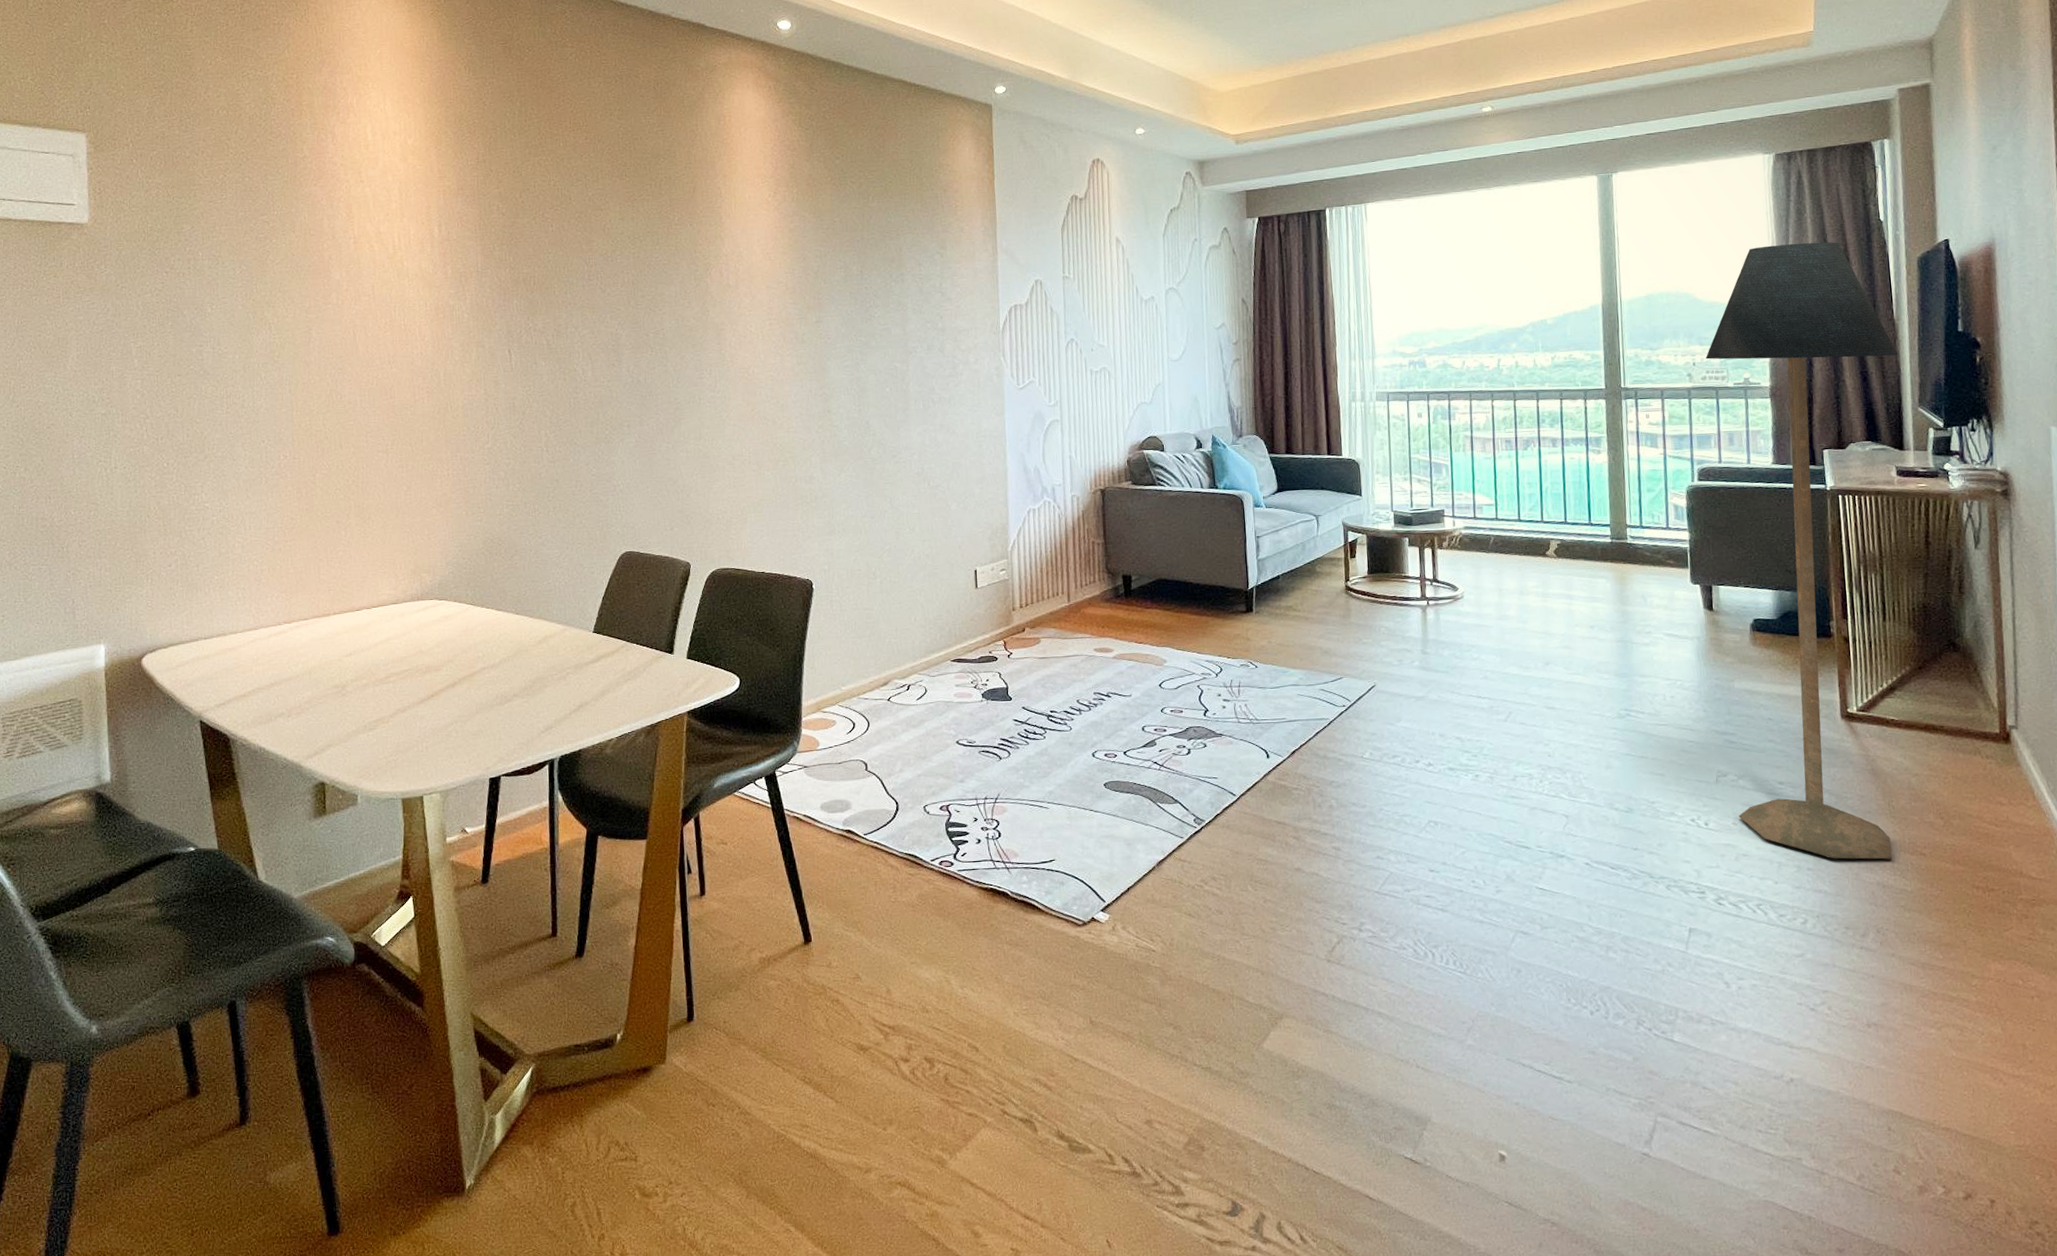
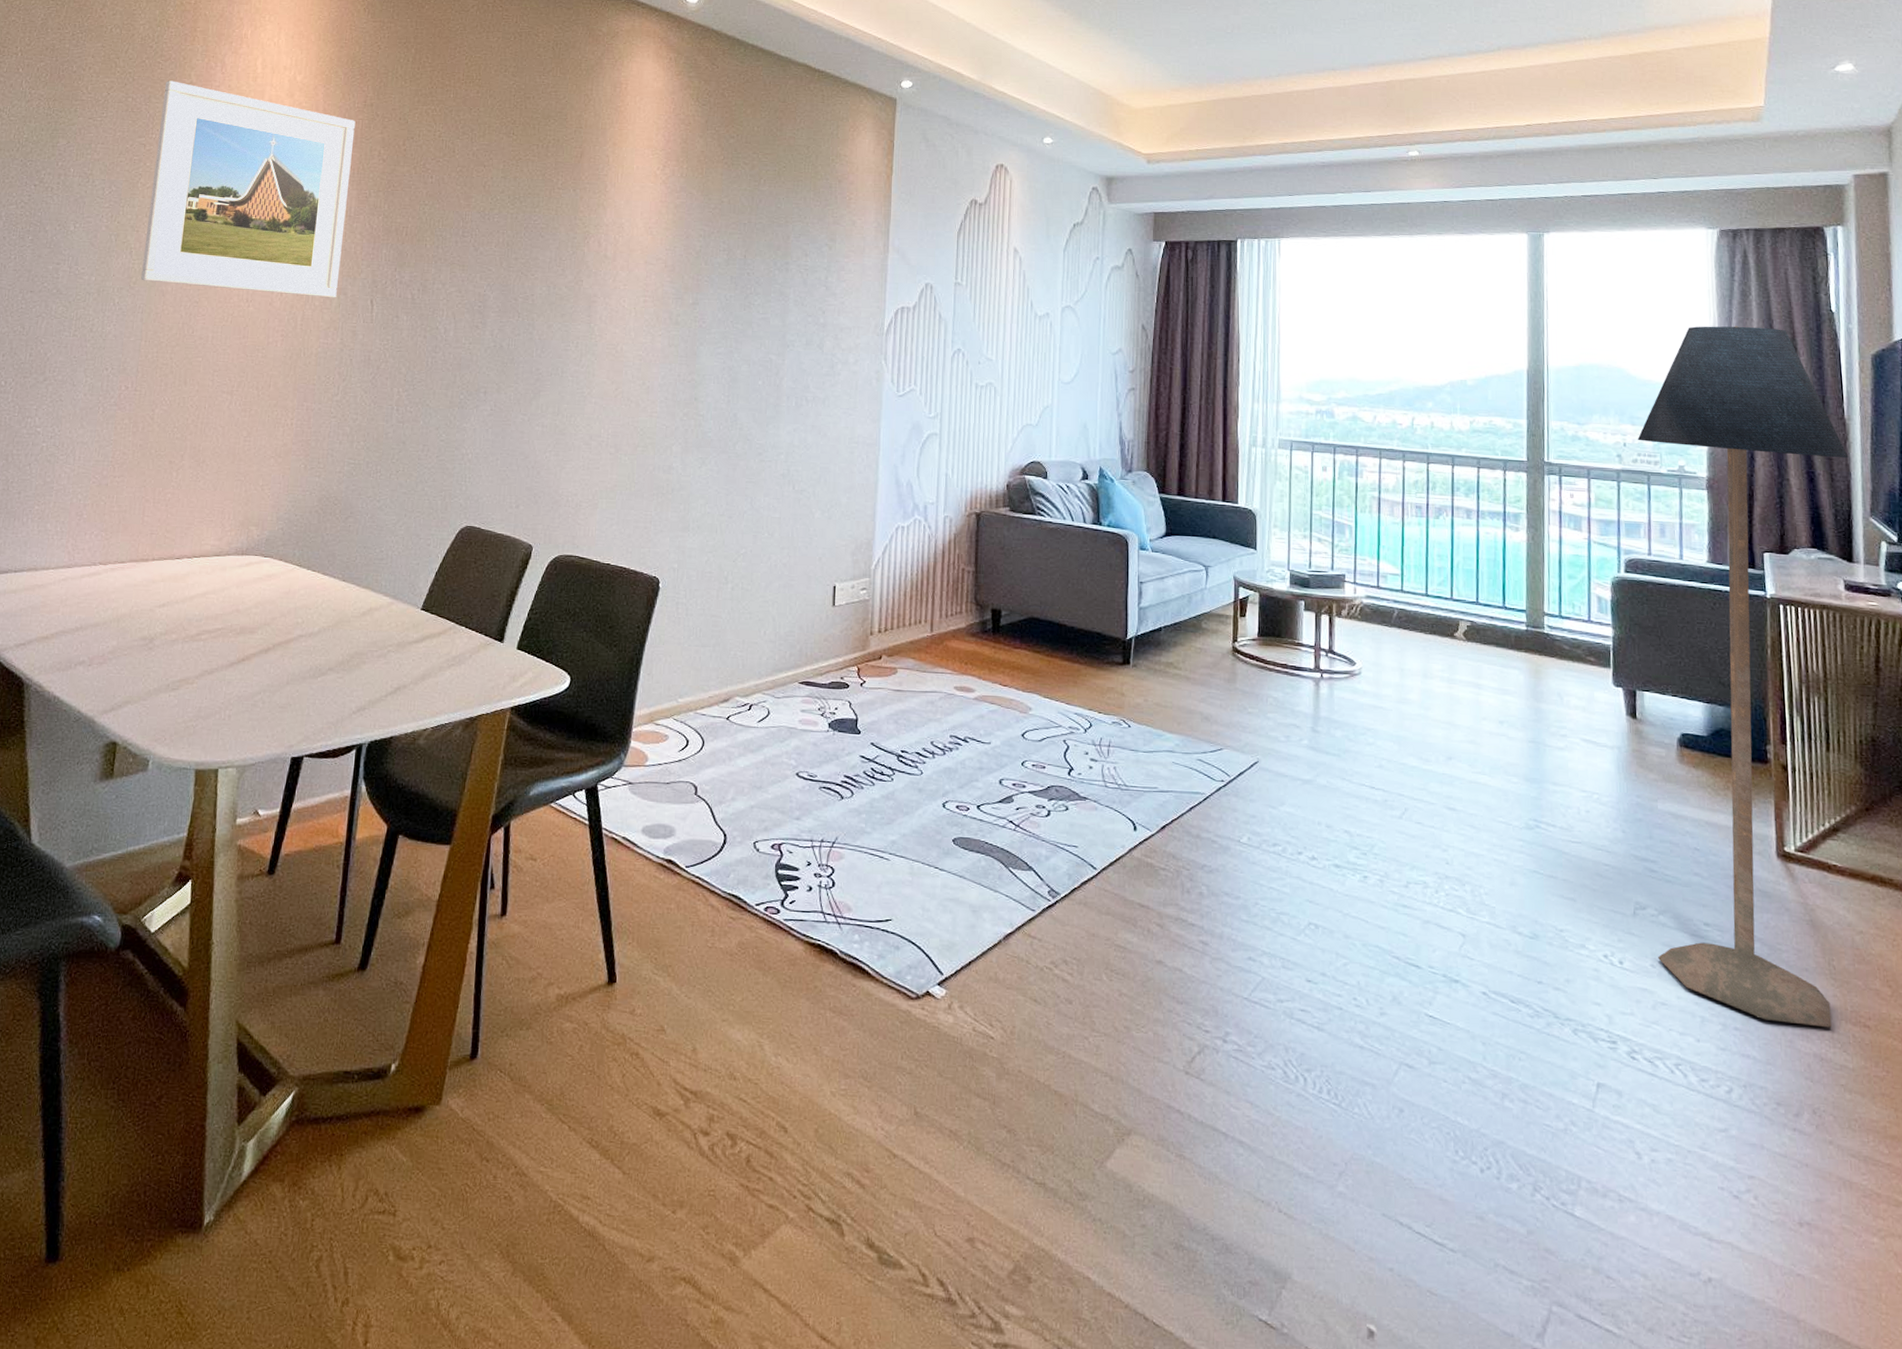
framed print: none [279,156,475,354] -> present [141,80,356,298]

